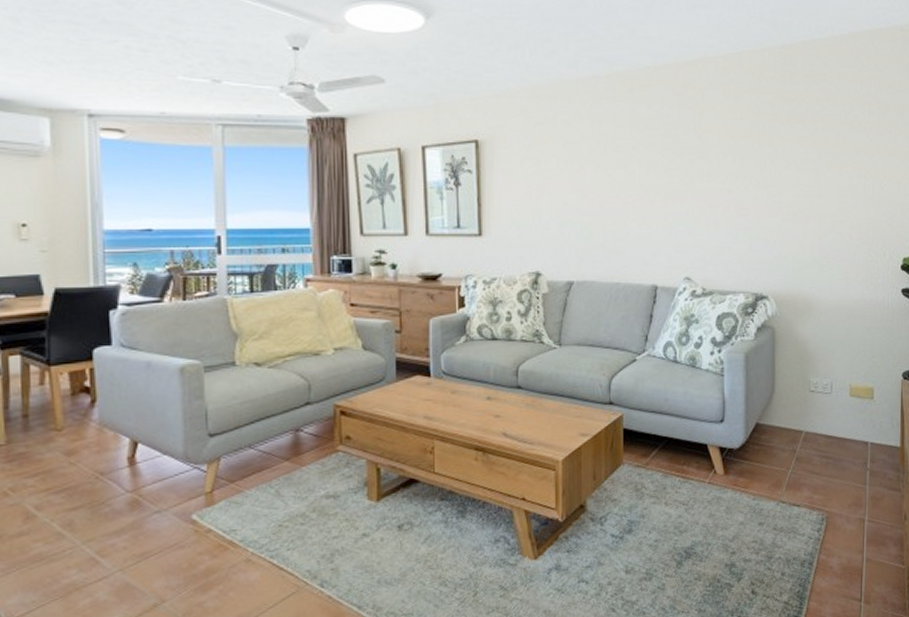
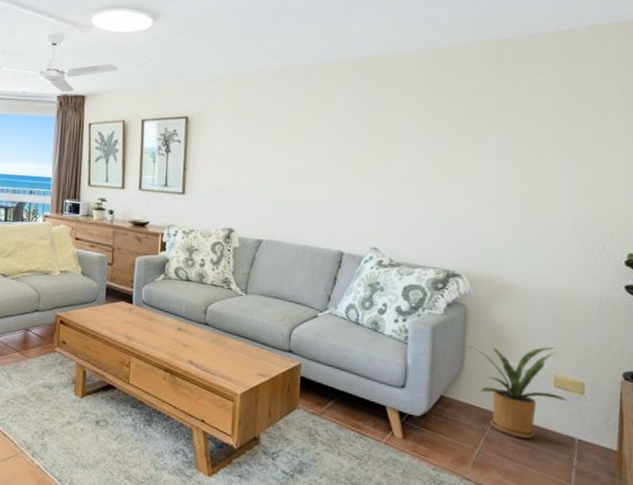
house plant: none [772,358,861,452] -> present [461,345,568,439]

